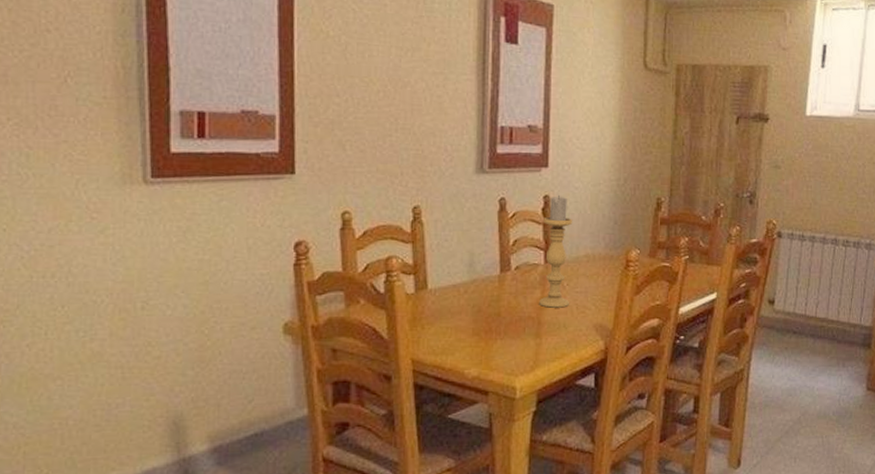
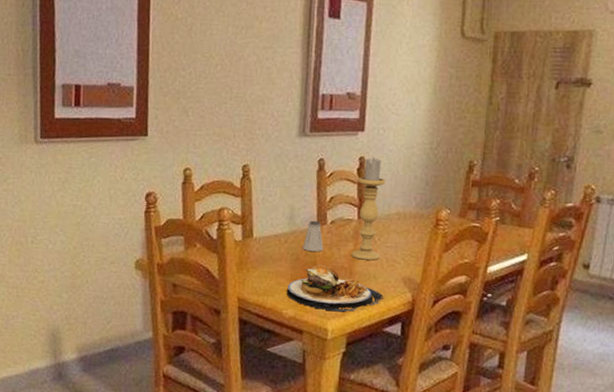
plate: none [468,316,576,367] -> present [286,264,385,312]
saltshaker: none [485,266,508,301] -> present [303,220,323,252]

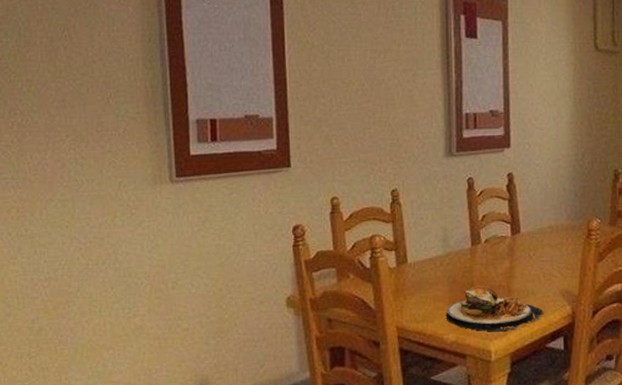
saltshaker: present [303,220,323,252] -> none [459,240,479,272]
candle holder: present [352,156,386,261] -> none [508,172,536,277]

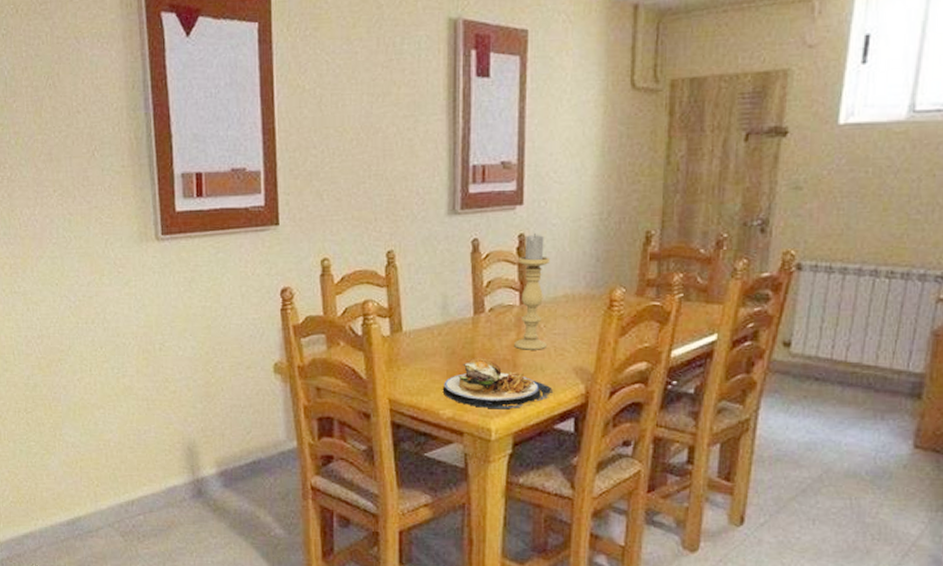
candle holder: none [508,172,536,277] -> present [514,232,551,350]

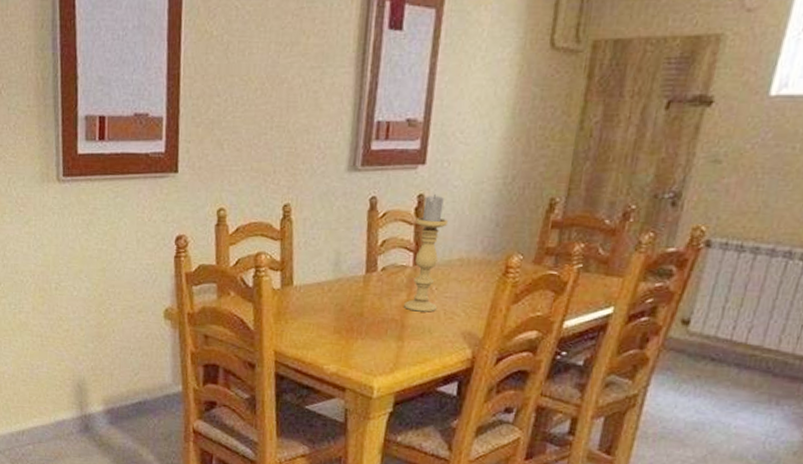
plate: present [442,358,554,410] -> none [328,316,440,369]

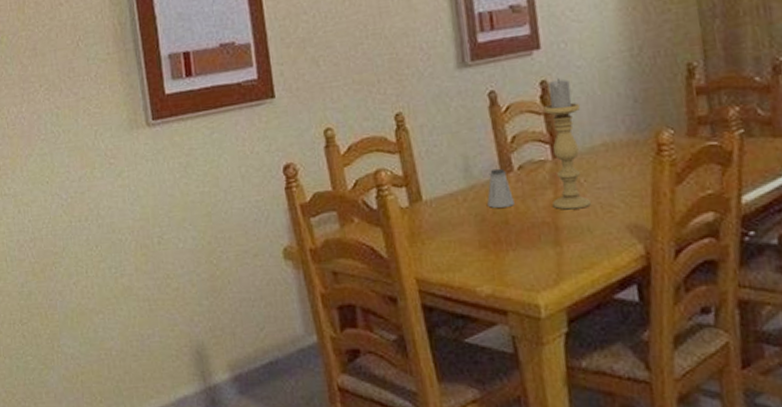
saltshaker: none [348,266,372,302] -> present [487,168,514,208]

